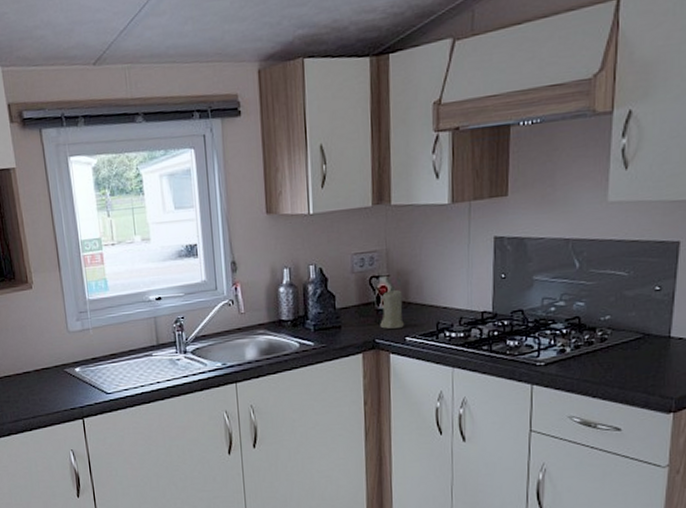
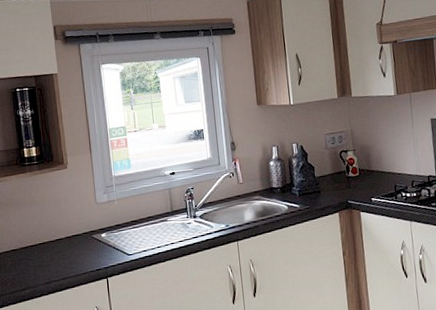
candle: present [380,289,404,329] -> none [350,160,369,192]

